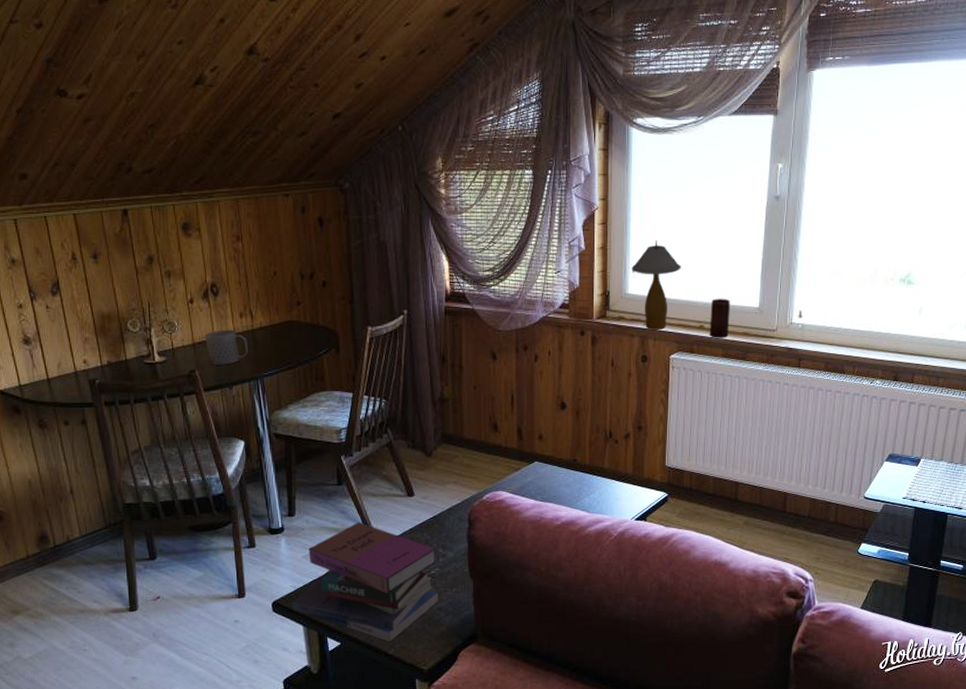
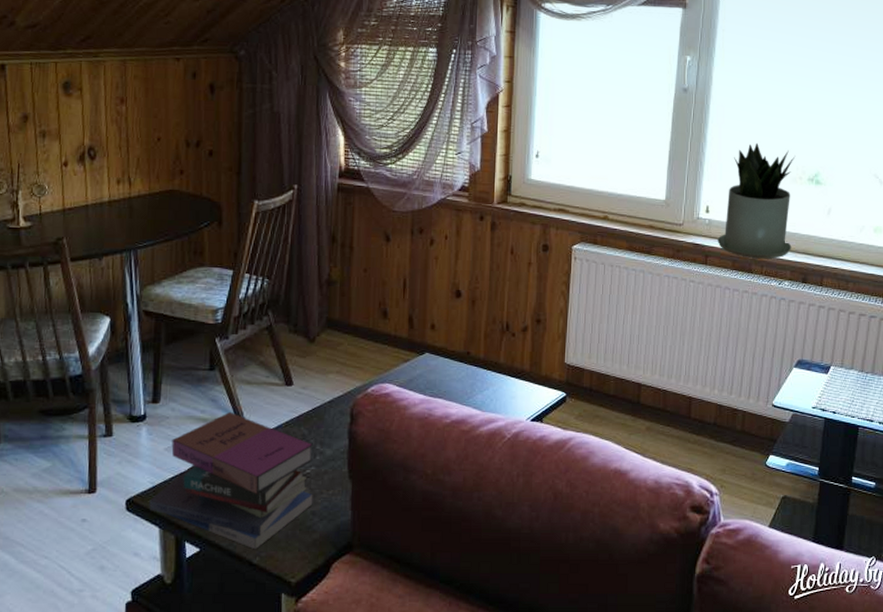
mug: present [205,329,249,365] -> none [77,196,124,234]
table lamp: present [631,239,681,330] -> none [535,125,586,218]
candle: present [709,298,730,338] -> none [613,189,636,230]
planter: none [810,246,887,359] -> present [717,143,796,258]

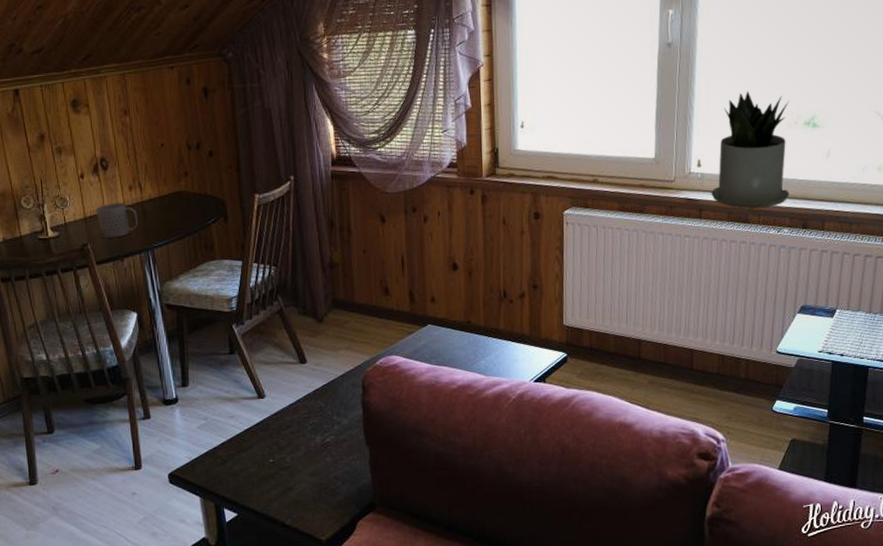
mug: none [77,196,124,234] -> present [96,202,139,239]
books: present [149,411,313,550] -> none [188,390,335,513]

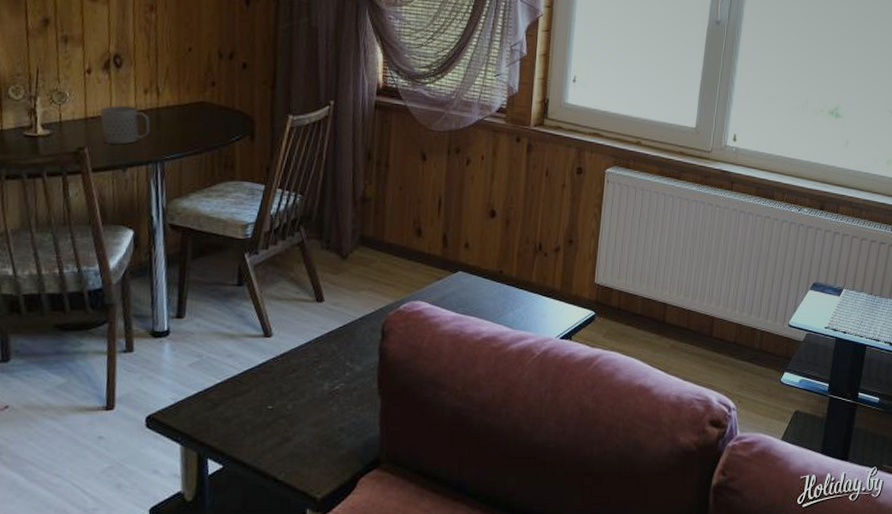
planter: present [711,91,790,208] -> none [743,76,818,186]

